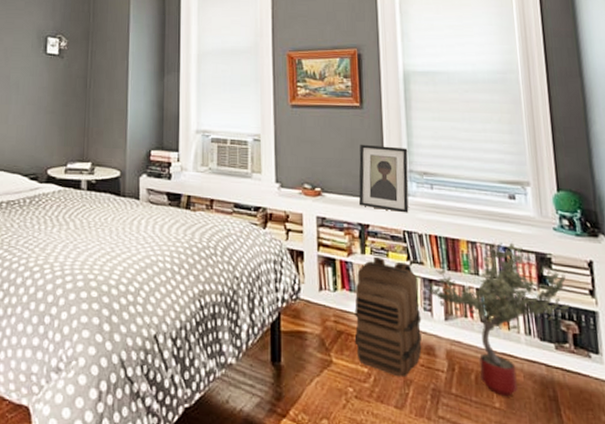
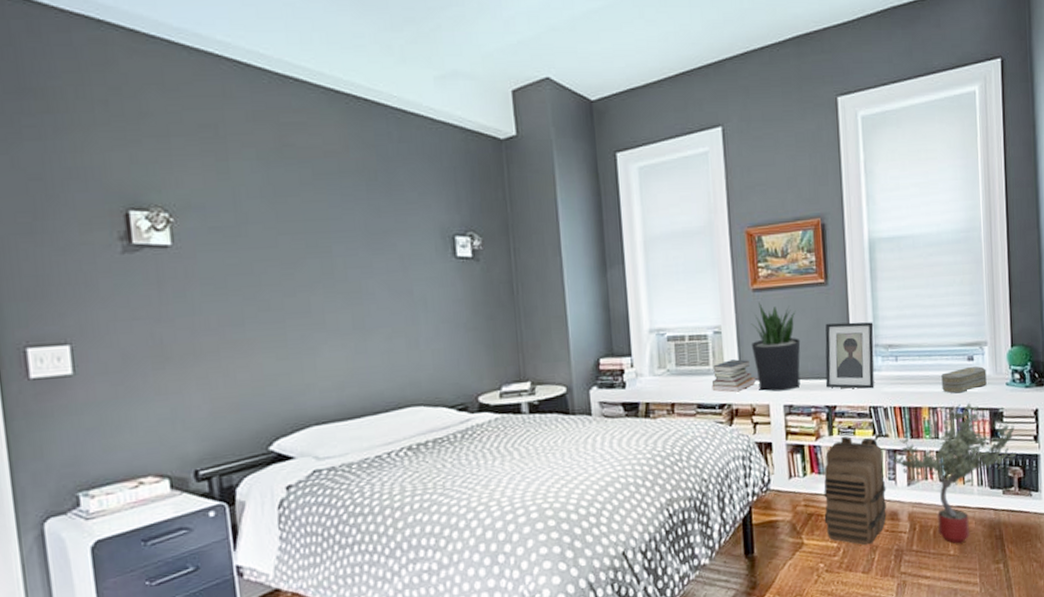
books: none [249,166,290,198] -> present [711,359,756,393]
planter: none [287,117,335,204] -> present [751,302,801,392]
decorative box: none [480,206,531,231] -> present [941,366,987,394]

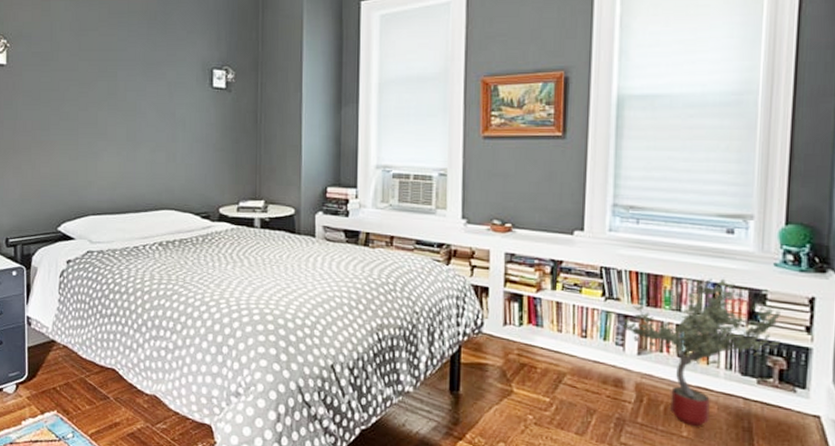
books: present [711,359,756,393] -> none [432,202,478,234]
planter: present [751,302,801,392] -> none [476,149,530,240]
backpack: present [824,436,887,546] -> none [538,292,612,407]
picture frame: present [825,322,875,389] -> none [554,177,614,249]
decorative box: present [941,366,987,394] -> none [690,240,749,267]

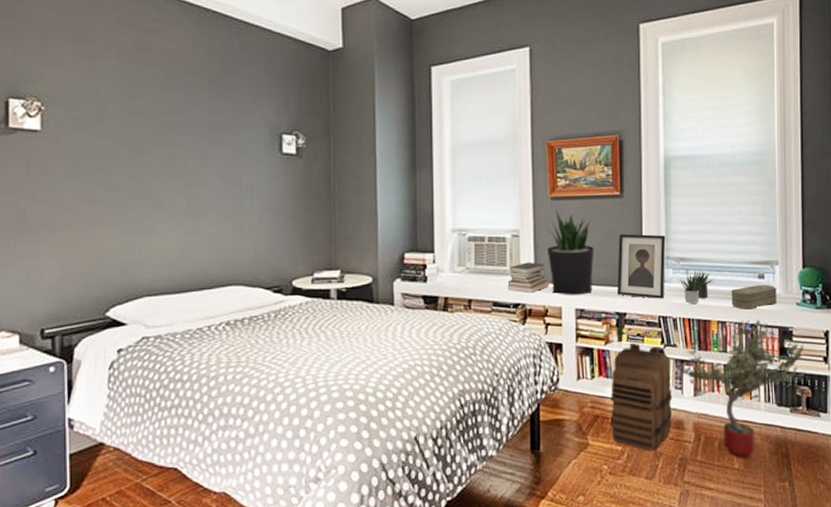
books: none [432,202,478,234] -> present [507,262,550,294]
planter: none [476,149,530,240] -> present [546,210,594,296]
backpack: none [538,292,612,407] -> present [610,342,673,452]
picture frame: none [554,177,614,249] -> present [617,233,666,299]
succulent plant: none [627,220,670,257] -> present [679,270,714,305]
decorative box: none [690,240,749,267] -> present [731,285,777,310]

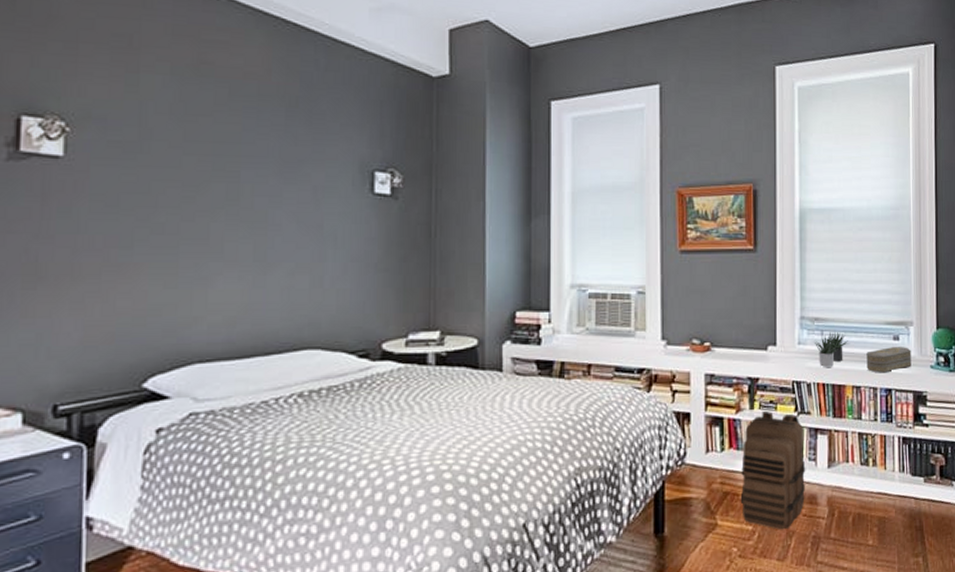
books: present [507,262,550,294] -> none [631,322,677,357]
planter: present [546,210,594,296] -> none [675,264,726,360]
picture frame: present [617,233,666,299] -> none [750,291,801,363]
potted tree: present [678,319,806,458] -> none [812,383,939,534]

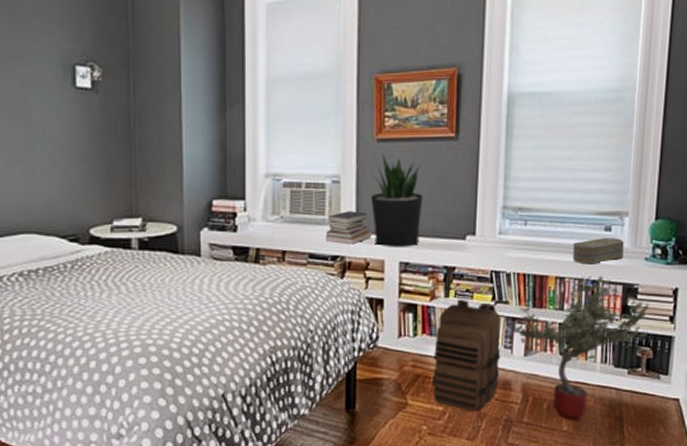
books: none [631,322,677,357] -> present [325,211,372,245]
planter: none [675,264,726,360] -> present [370,153,423,249]
potted tree: none [812,383,939,534] -> present [509,275,649,421]
succulent plant: present [814,331,849,368] -> none [516,221,555,259]

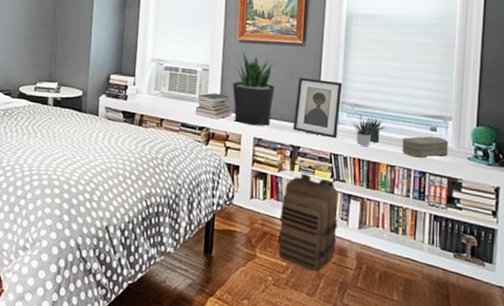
picture frame: none [447,180,504,253] -> present [293,77,343,139]
potted tree: present [509,275,649,421] -> none [345,167,473,292]
succulent plant: none [516,221,555,259] -> present [352,116,386,147]

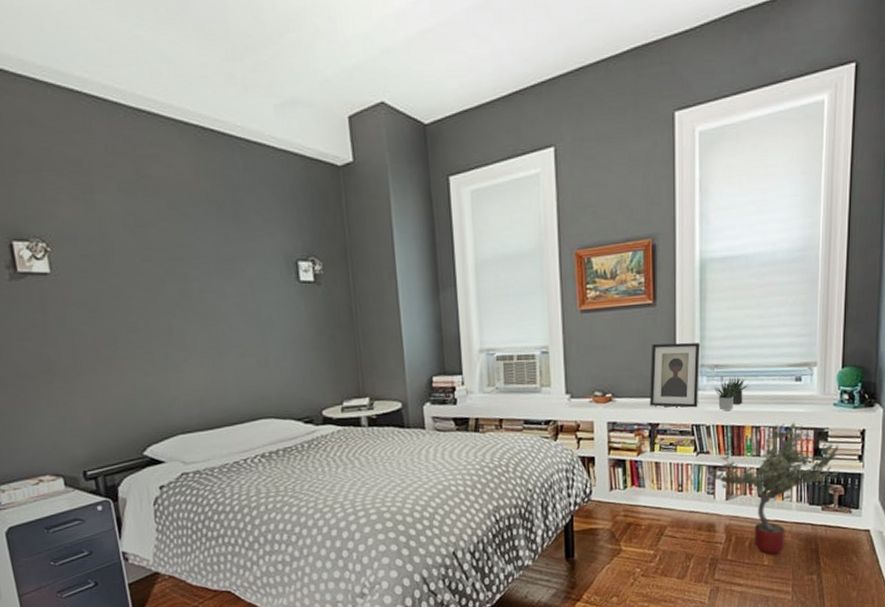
books: present [195,93,232,120] -> none [538,378,581,410]
planter: present [232,51,275,127] -> none [577,323,626,410]
backpack: present [277,173,339,272] -> none [642,452,705,554]
potted tree: none [345,167,473,292] -> present [711,422,839,555]
decorative box: present [402,136,448,158] -> none [767,387,814,413]

